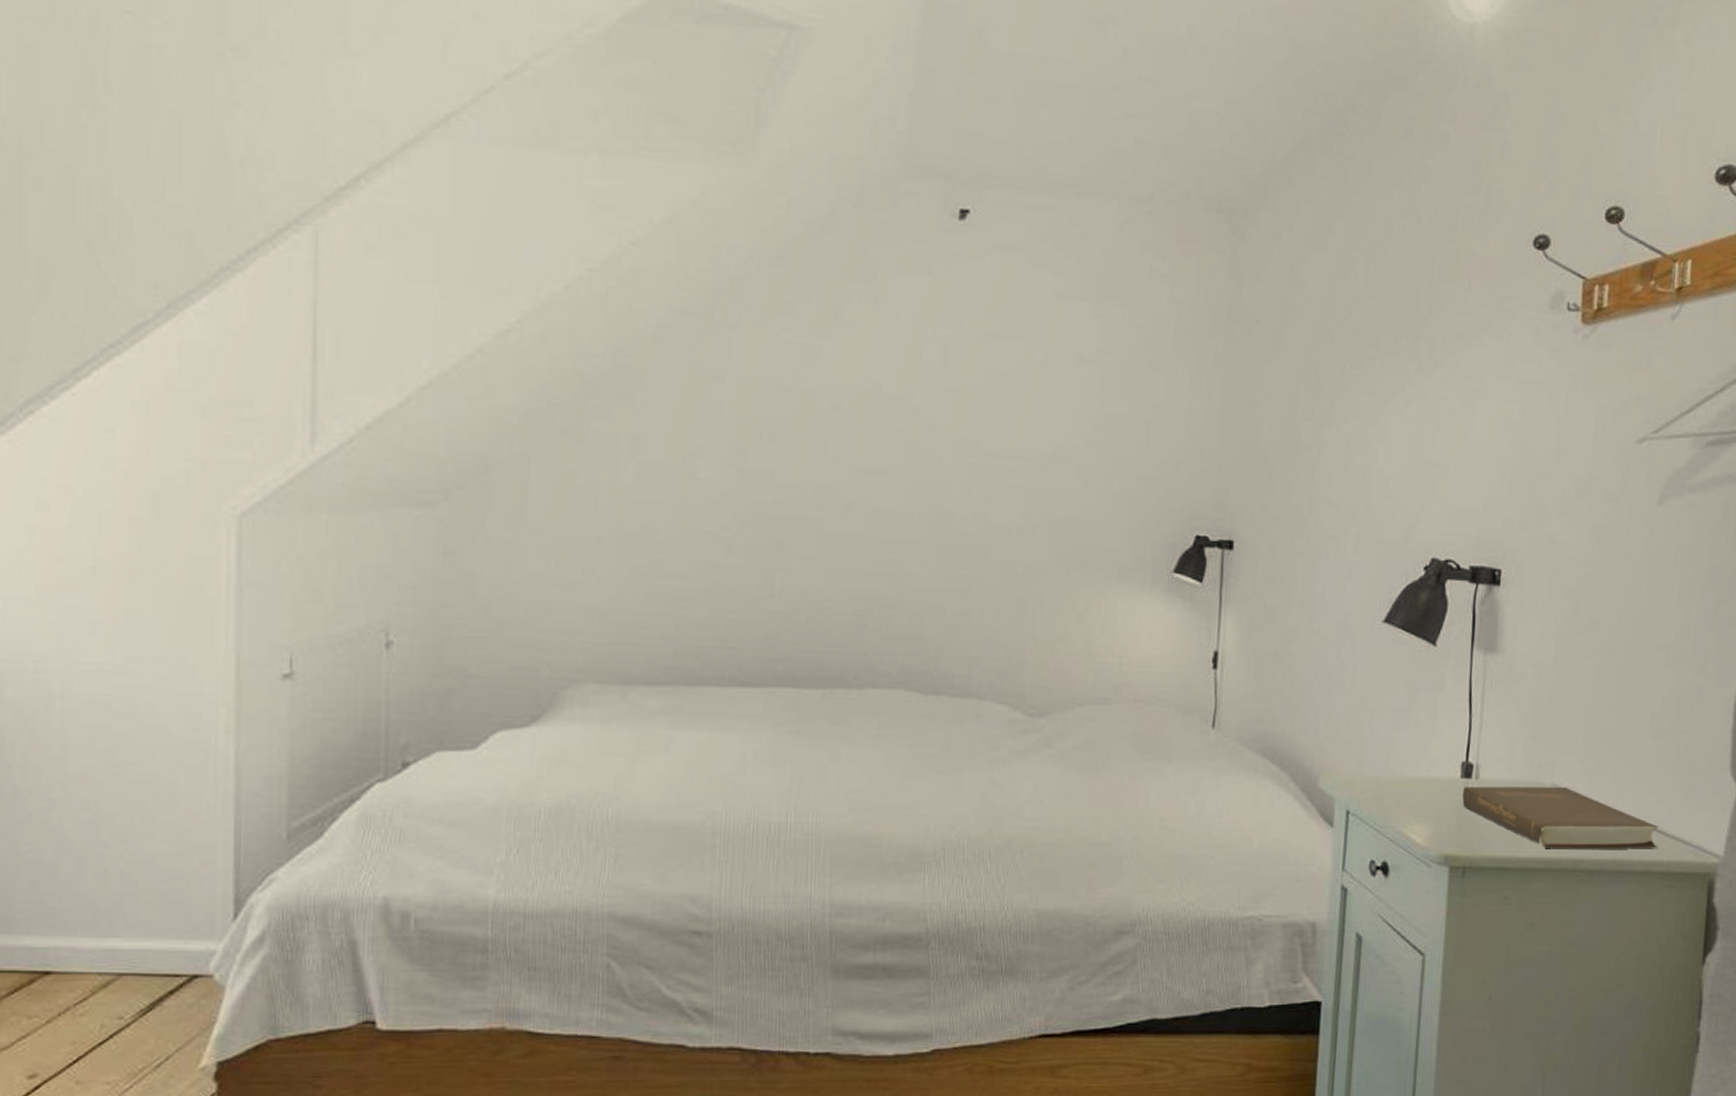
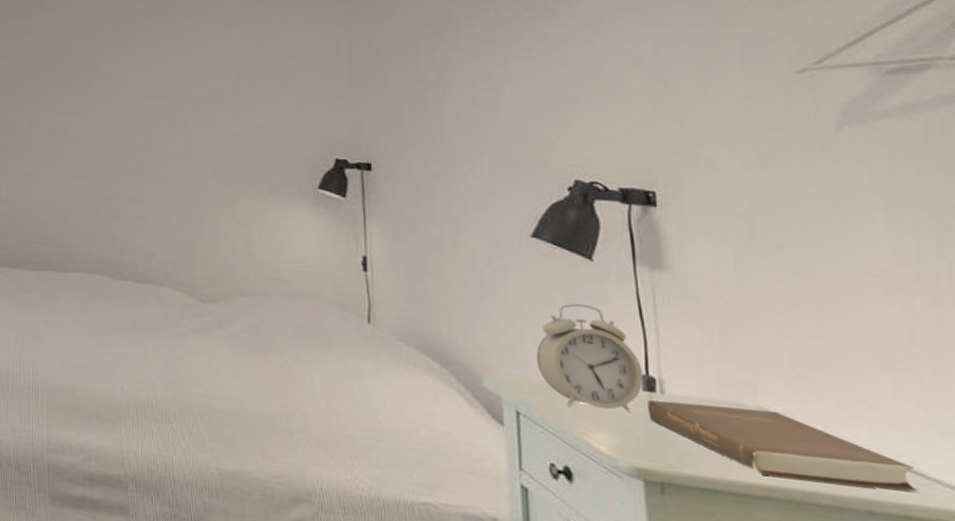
alarm clock: none [1371,692,1464,802] -> present [536,303,643,414]

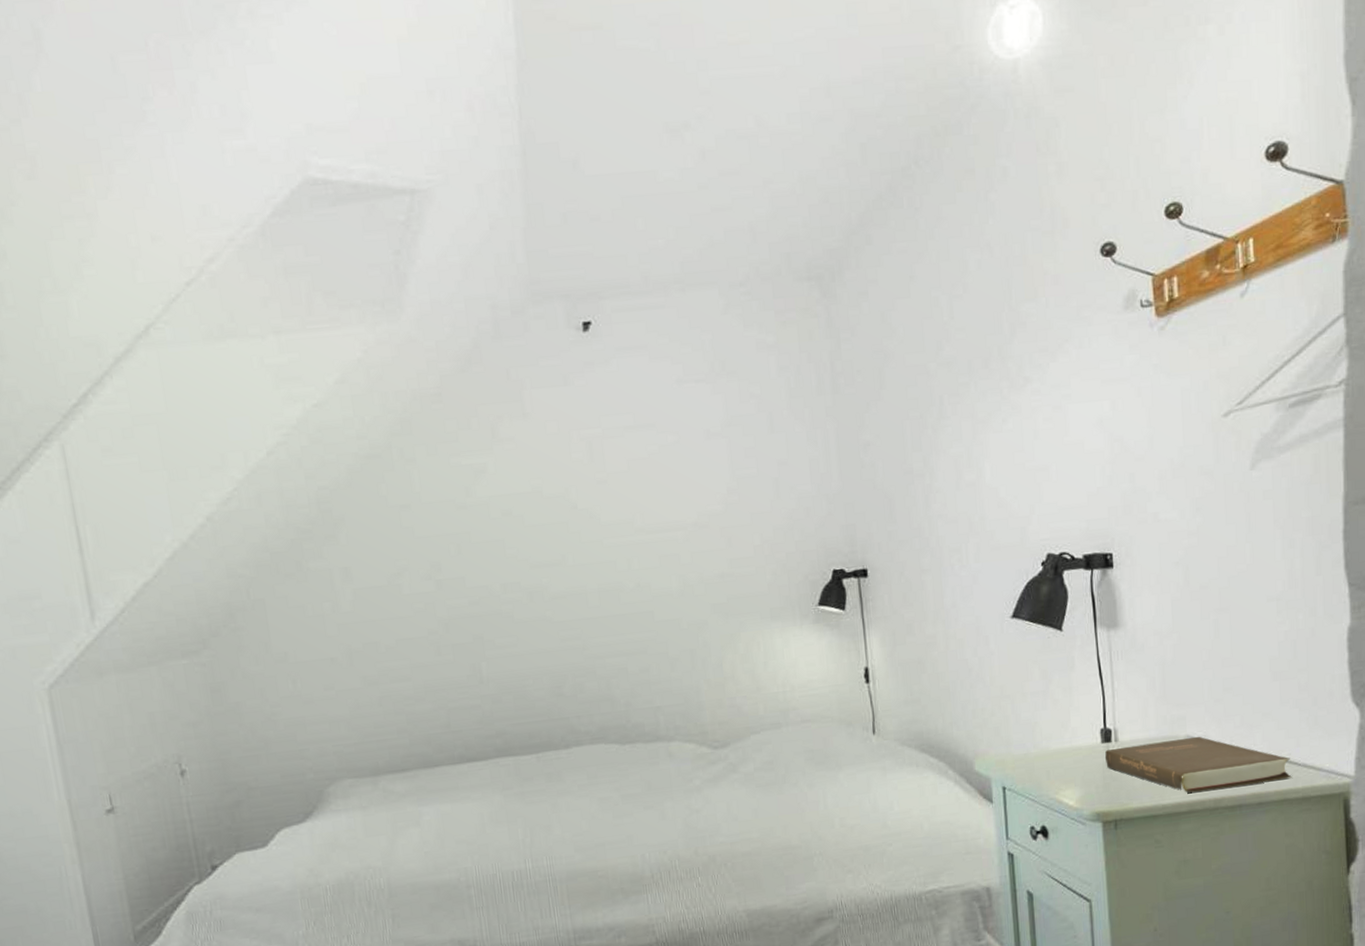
alarm clock: present [536,303,643,414] -> none [1017,673,1102,773]

